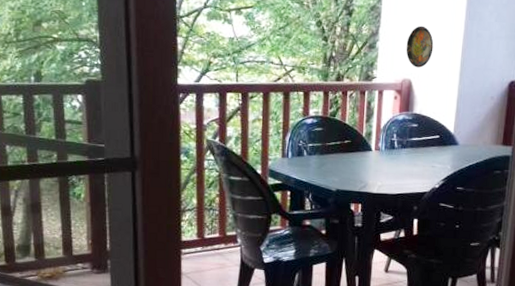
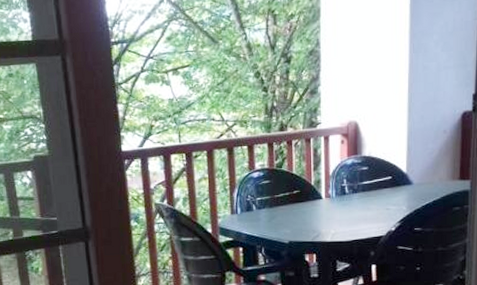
decorative plate: present [406,25,434,68] -> none [349,64,378,109]

